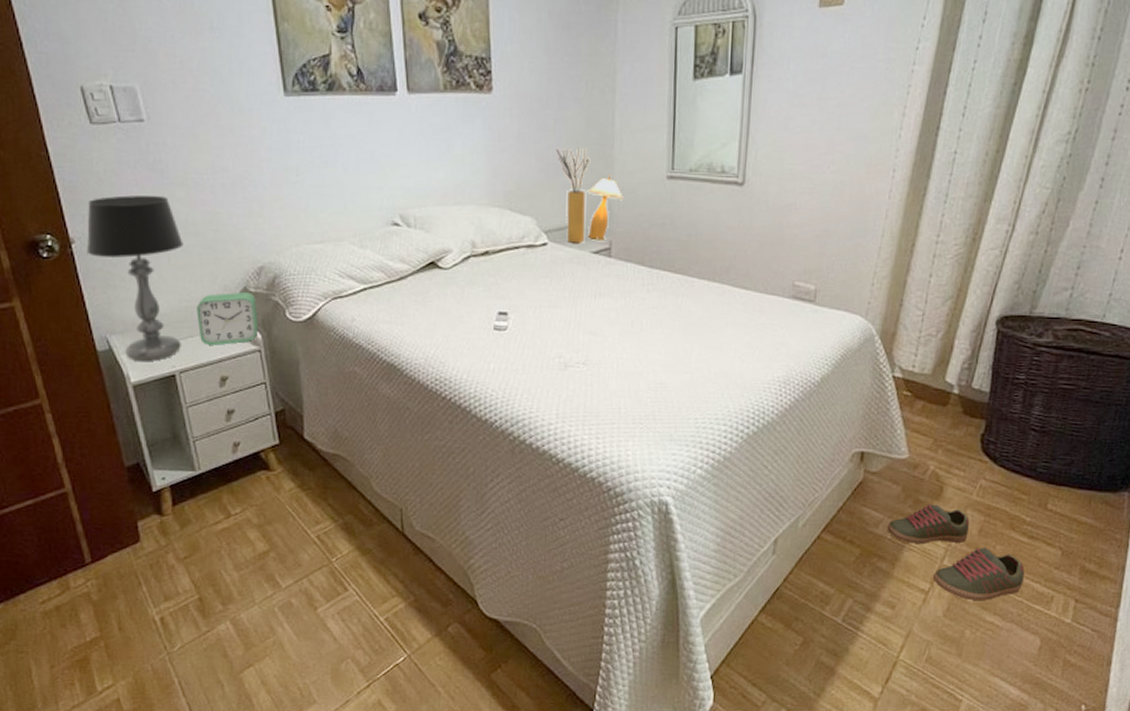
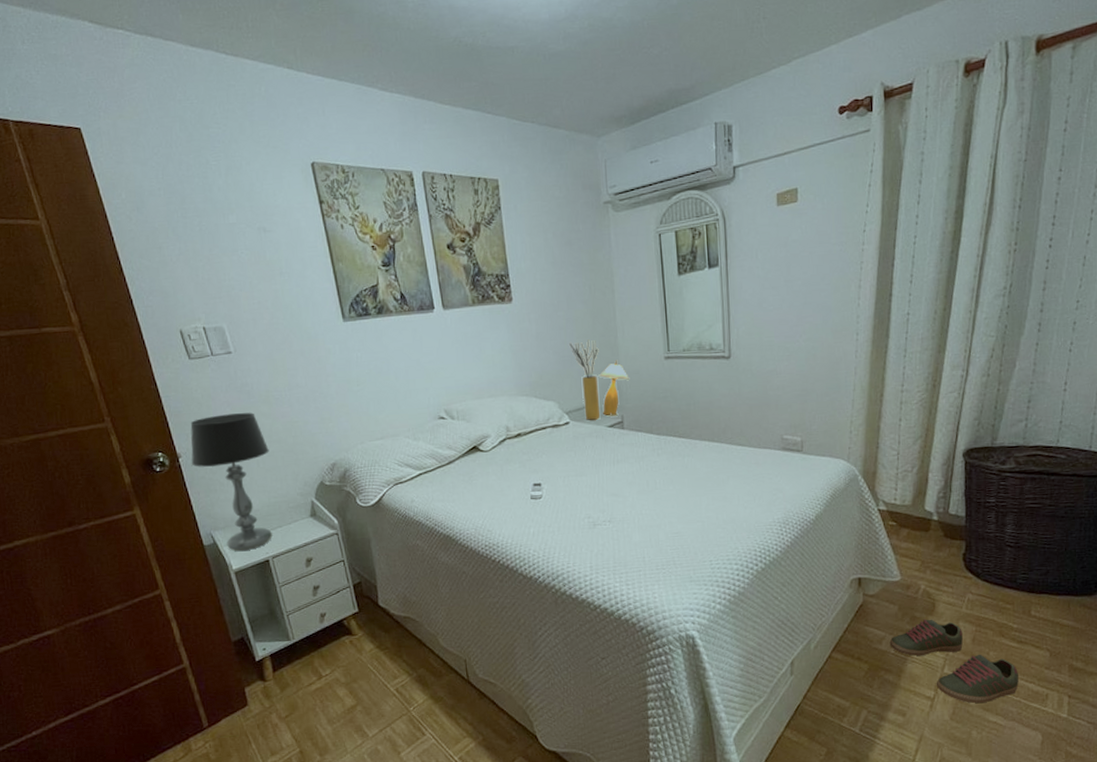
alarm clock: present [196,292,259,345] -> none [283,486,335,533]

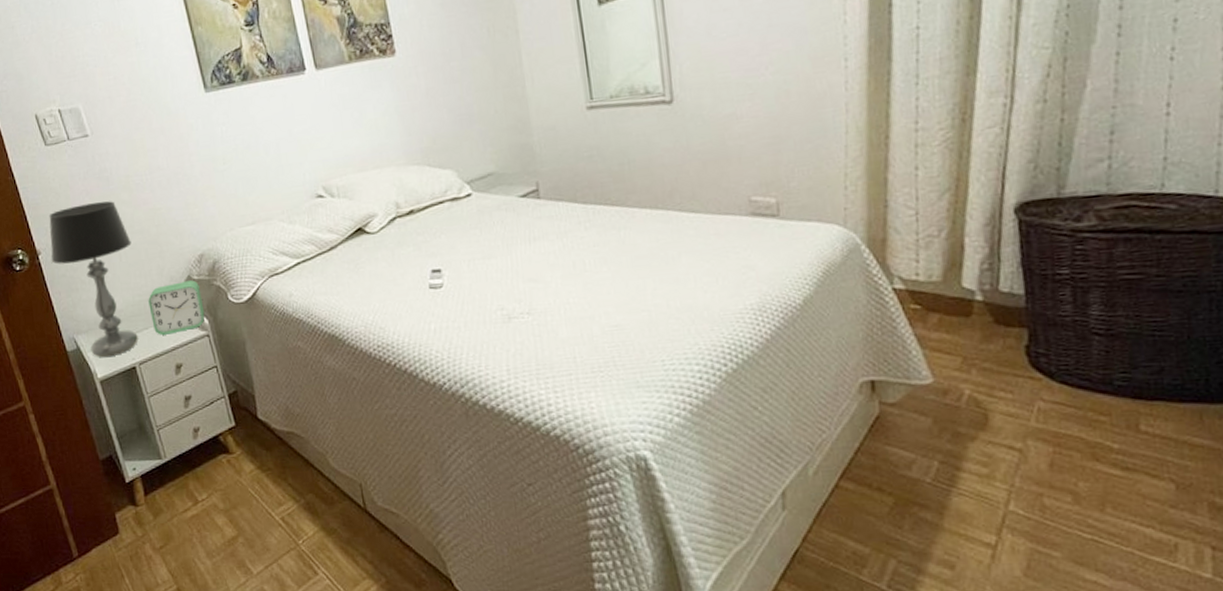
alarm clock: none [283,486,335,533] -> present [148,280,205,335]
vase: present [569,339,601,420] -> none [466,92,510,190]
table lamp: present [599,360,629,416] -> none [505,114,543,184]
shoe: present [889,619,1019,704] -> none [922,436,1129,555]

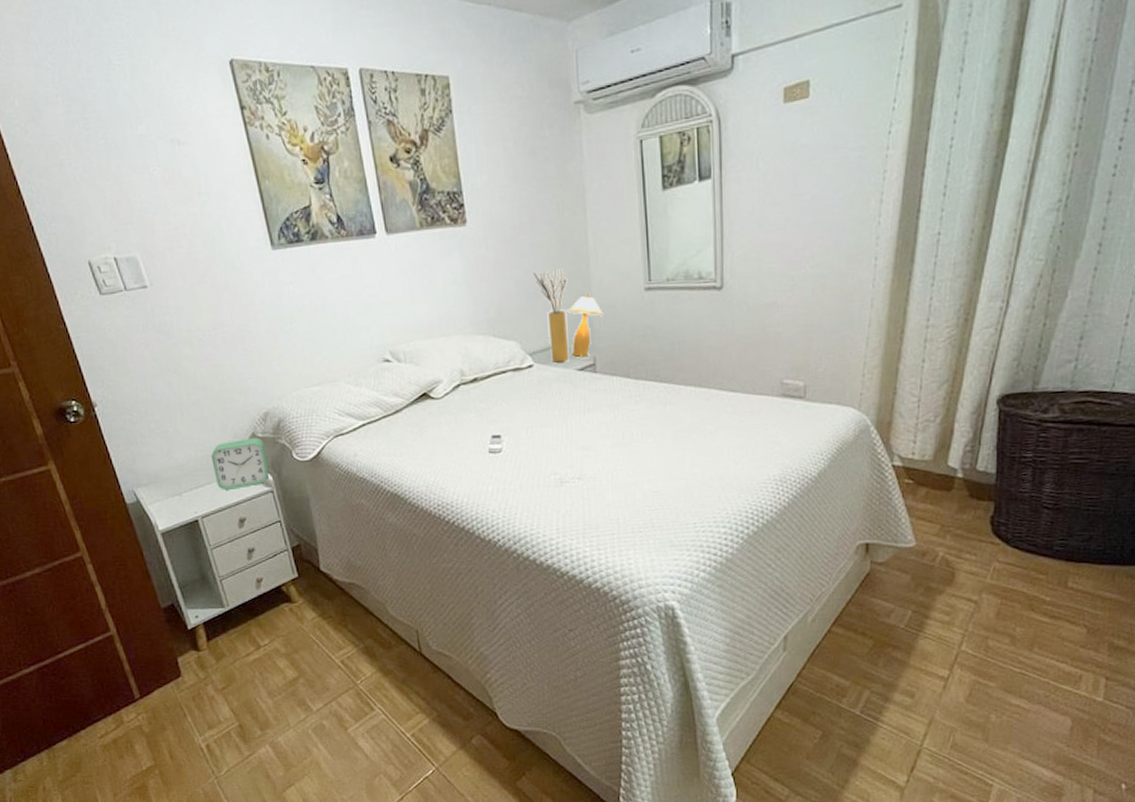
table lamp: present [49,201,138,358] -> none [105,355,201,511]
vase: none [466,92,510,190] -> present [533,268,569,363]
table lamp: none [505,114,543,184] -> present [568,292,603,358]

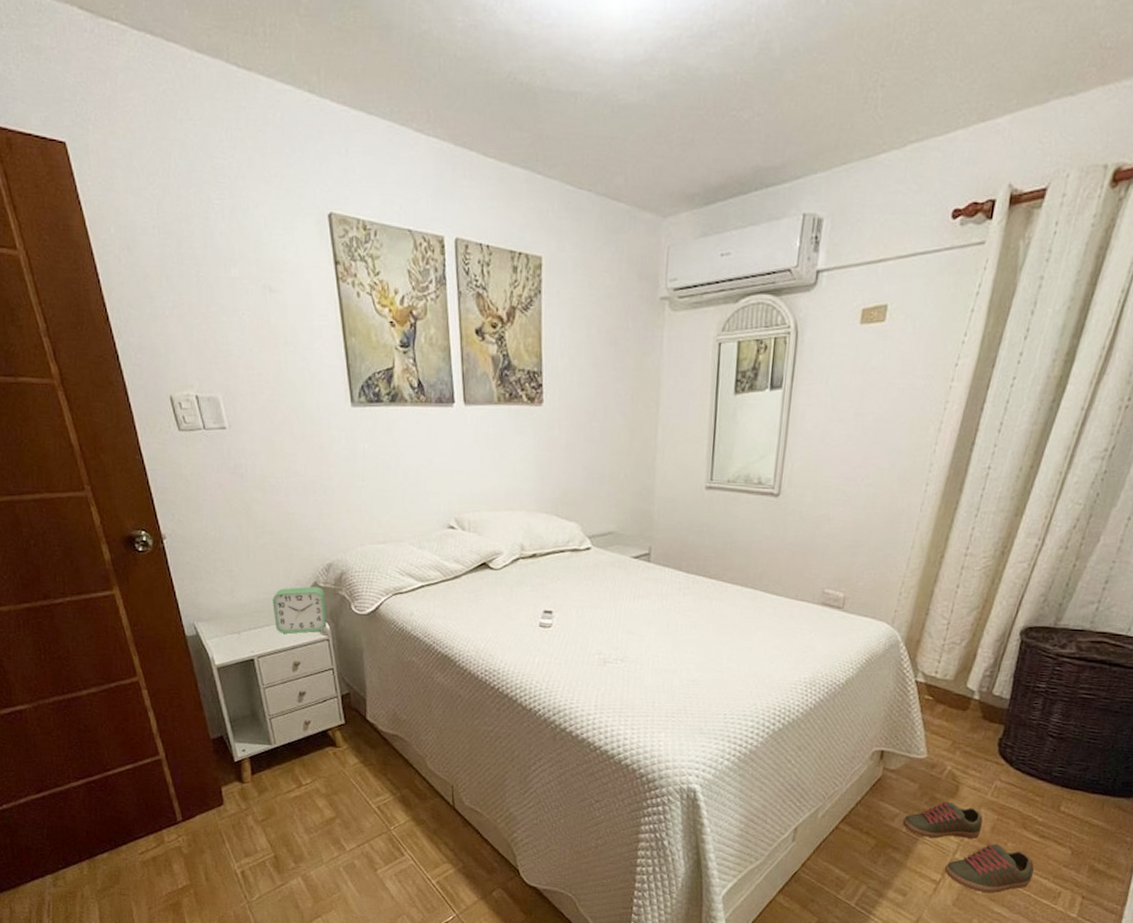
vase: present [533,268,569,363] -> none [601,457,632,548]
table lamp: present [568,292,603,358] -> none [629,484,663,547]
shoe: none [899,590,1048,685] -> present [902,801,1034,893]

